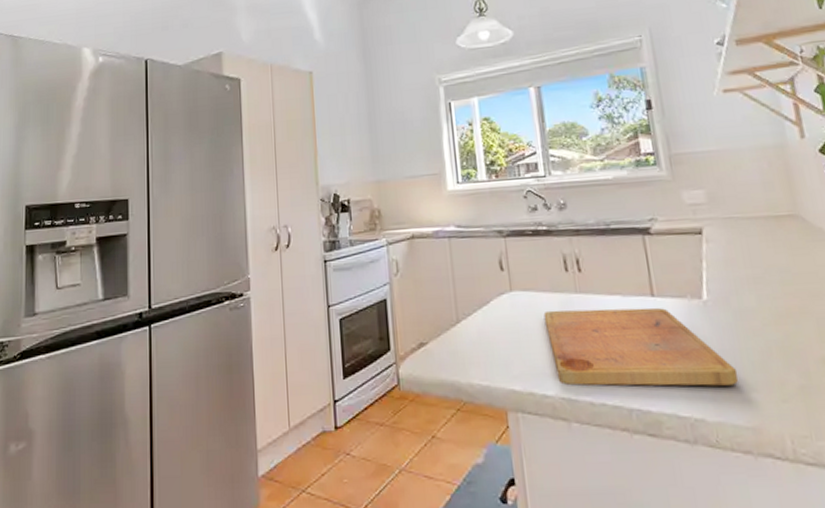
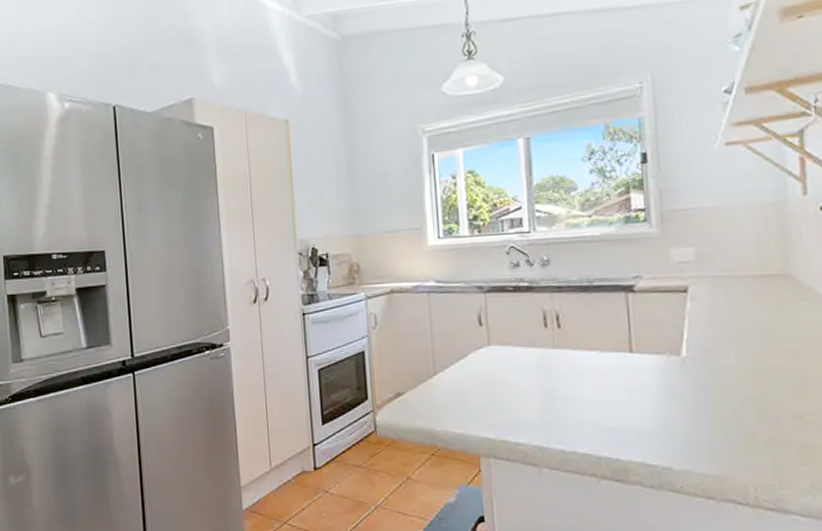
cutting board: present [543,307,738,386] -> none [520,363,708,438]

